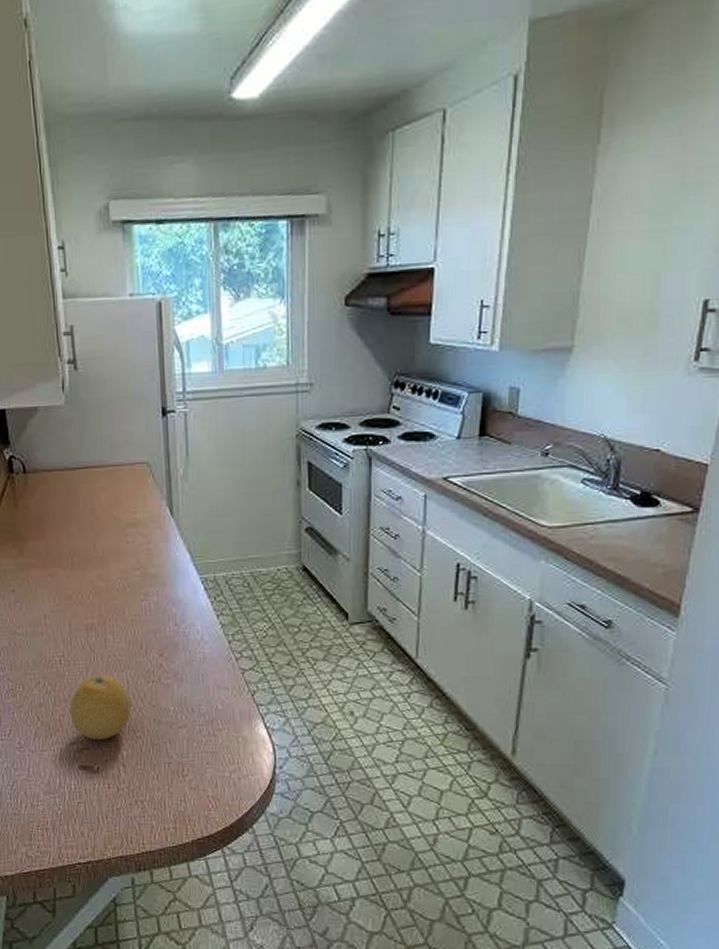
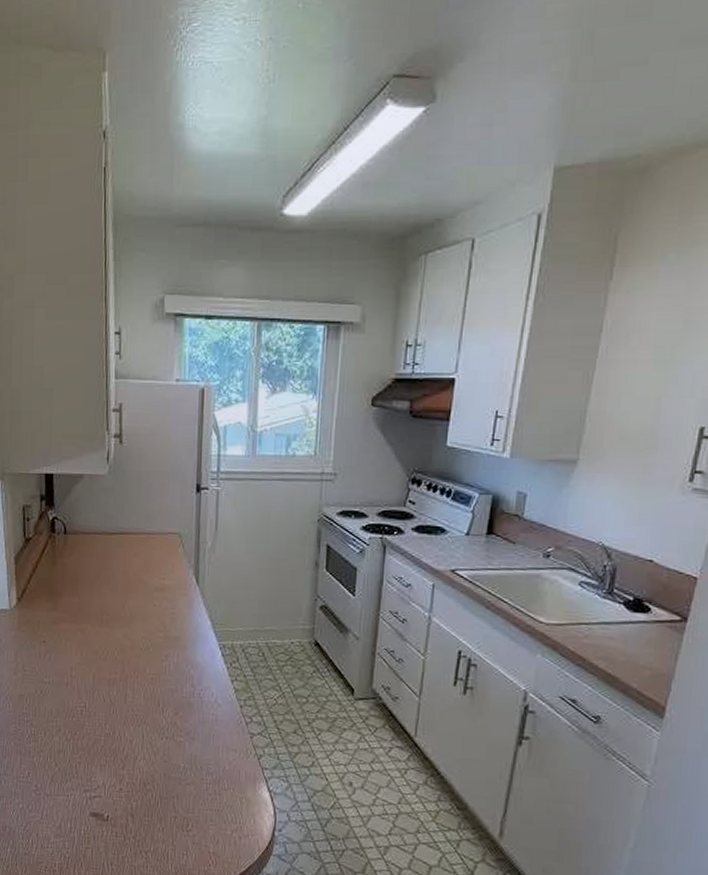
fruit: present [69,675,132,740] -> none [86,727,145,790]

